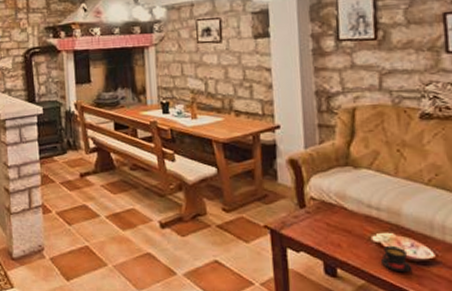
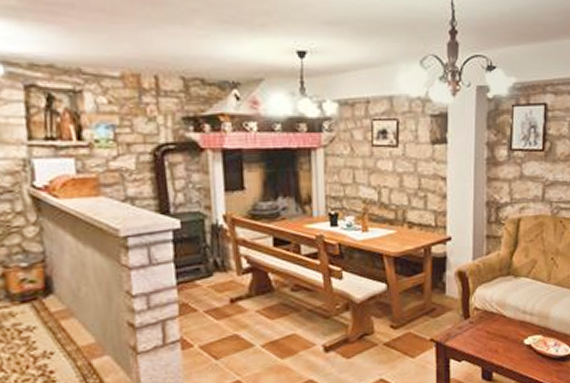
teacup: present [380,245,412,273] -> none [529,346,554,370]

